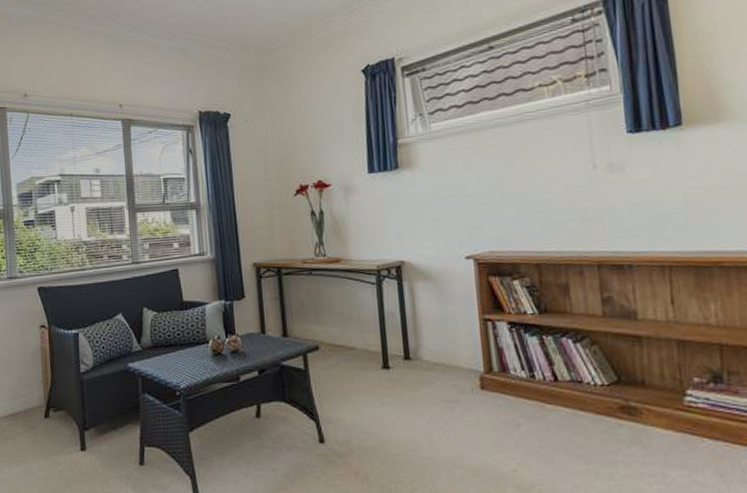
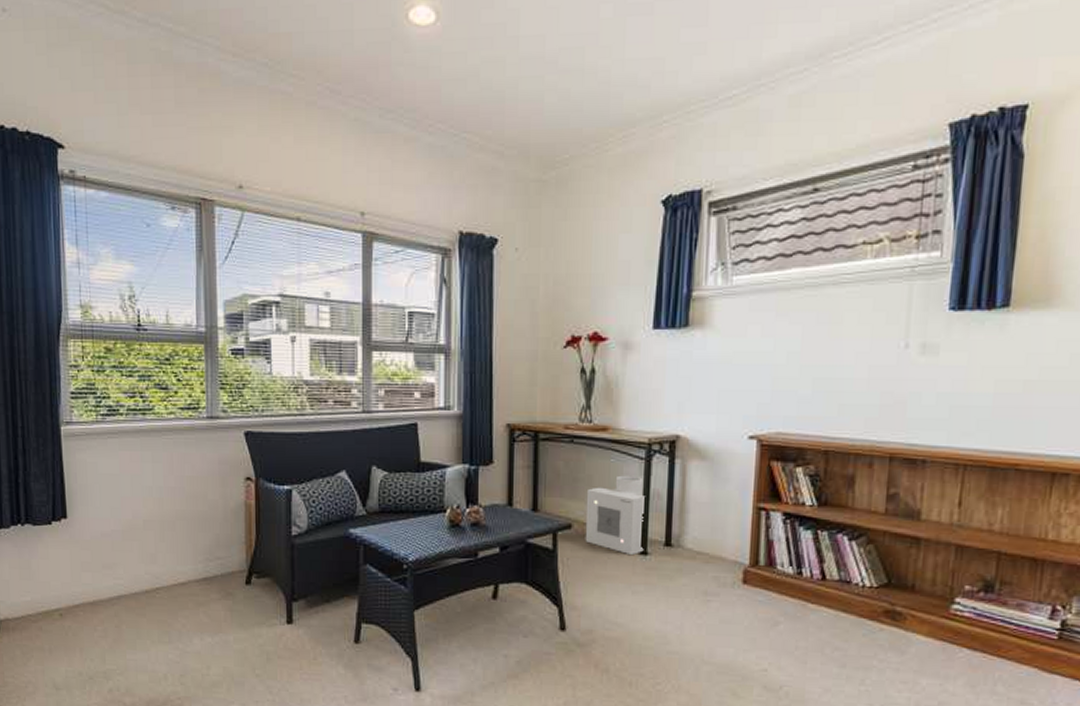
air purifier: none [328,299,386,371] -> present [585,475,646,556]

